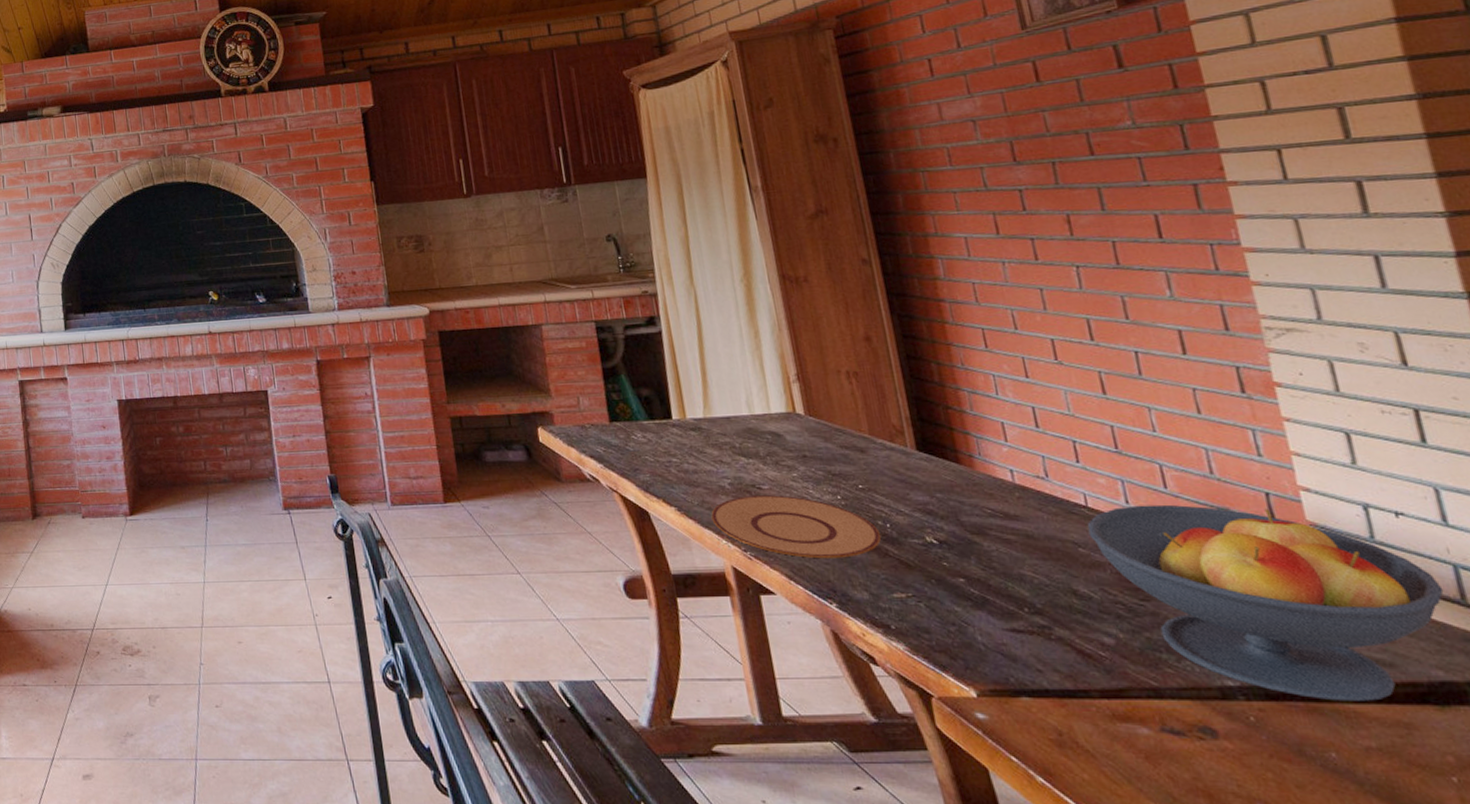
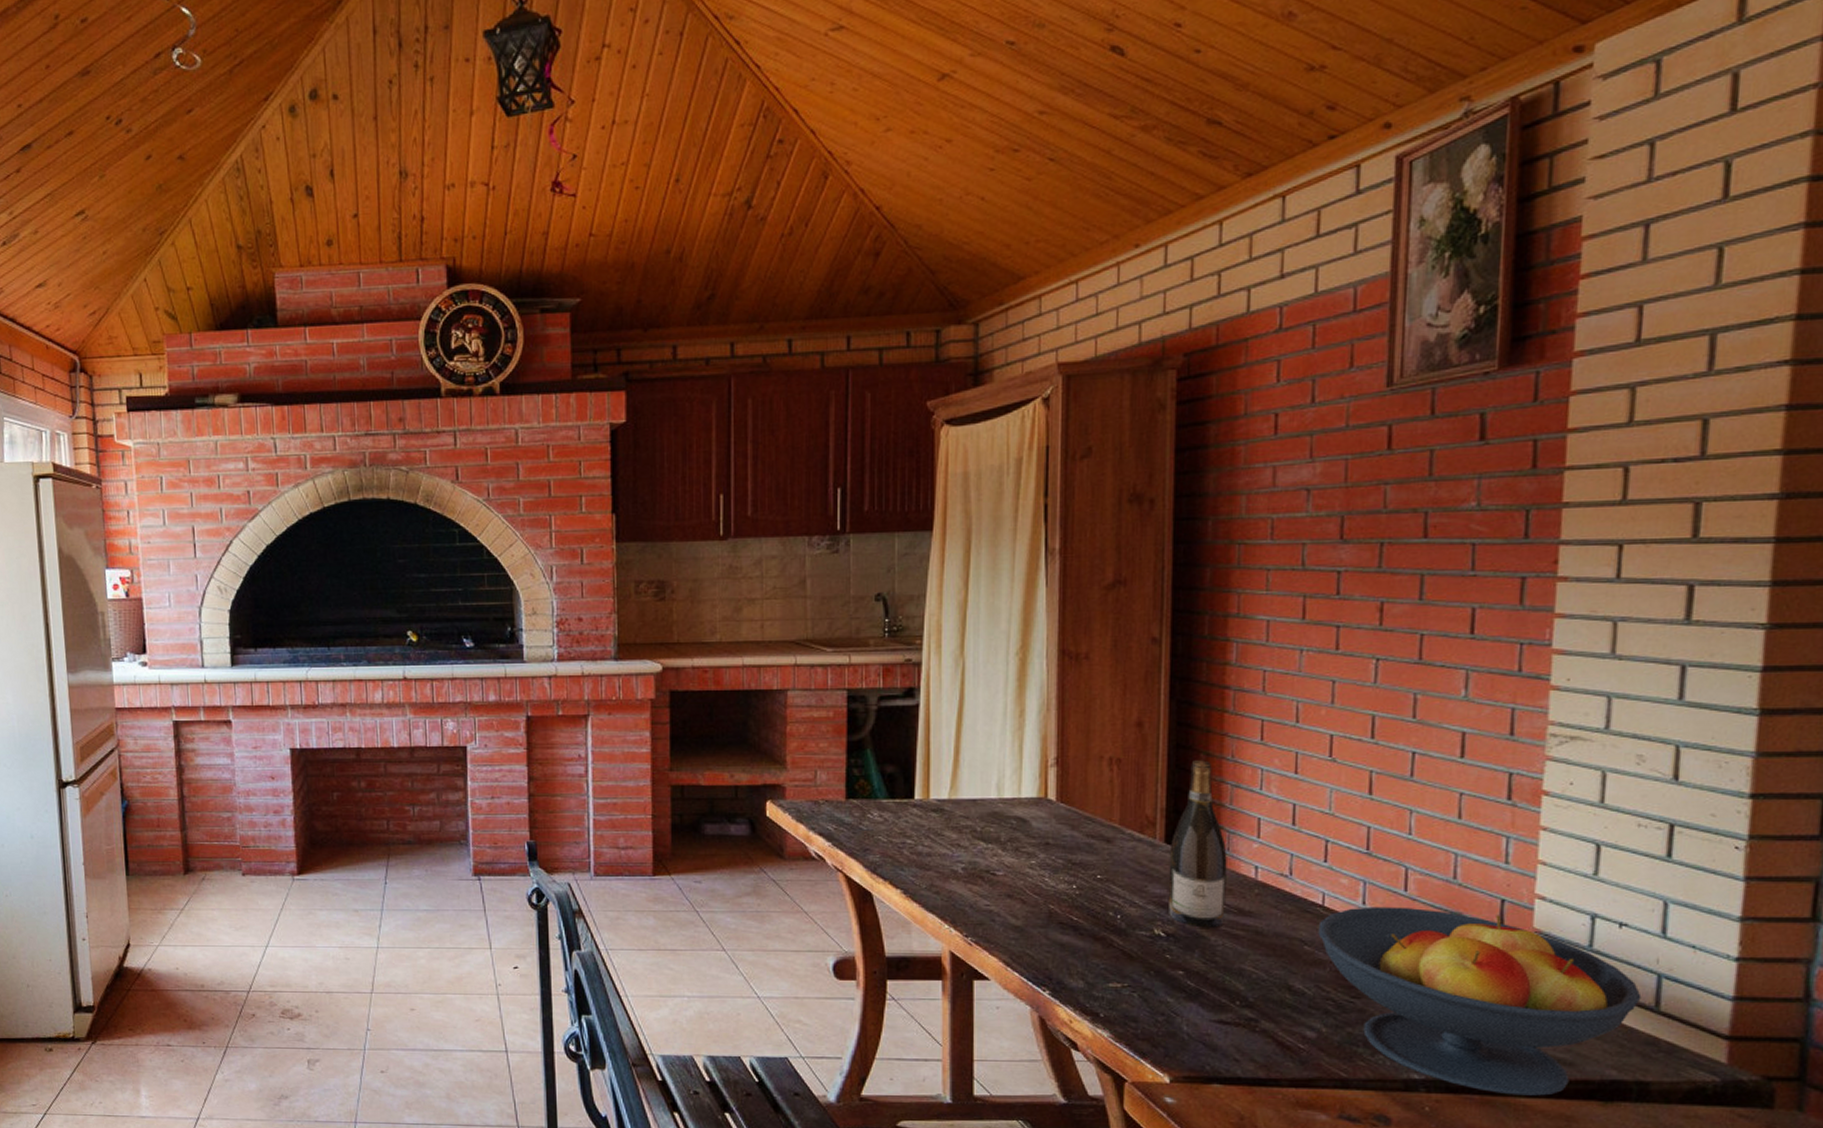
plate: present [711,495,882,559] -> none [937,882,1110,947]
wine bottle: none [922,369,992,534] -> present [1168,760,1227,928]

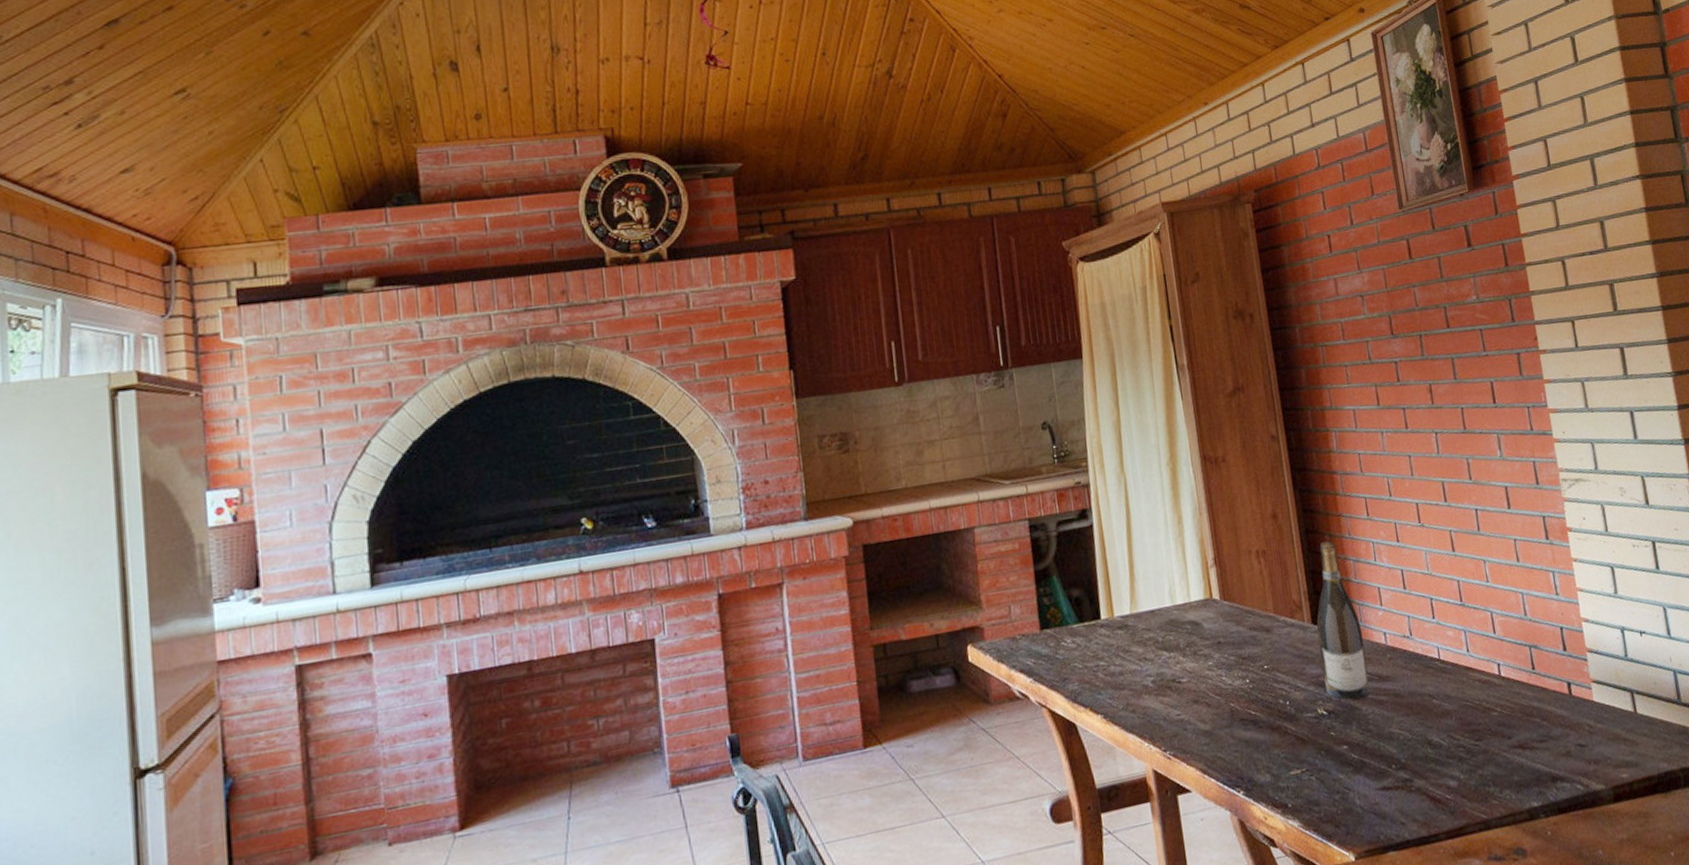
fruit bowl: present [1318,906,1642,1096] -> none [1439,641,1668,806]

